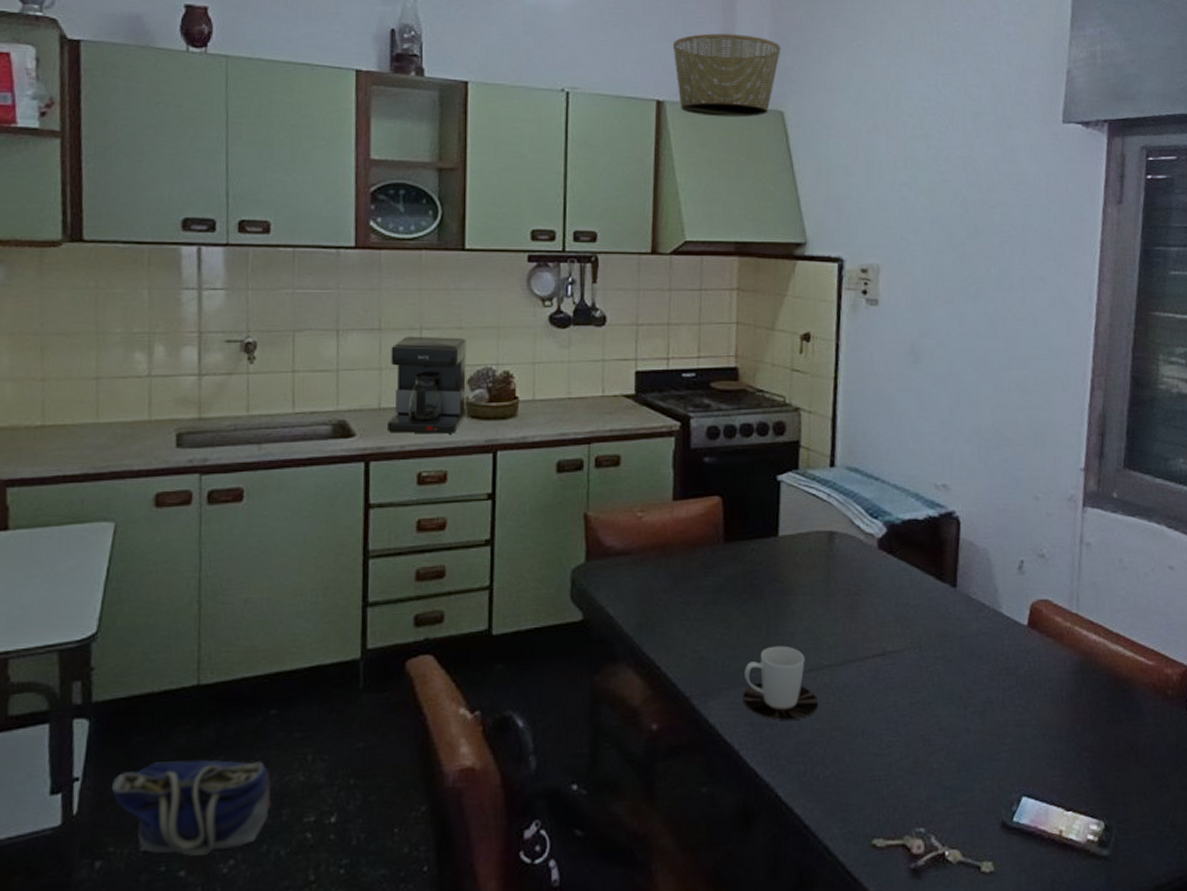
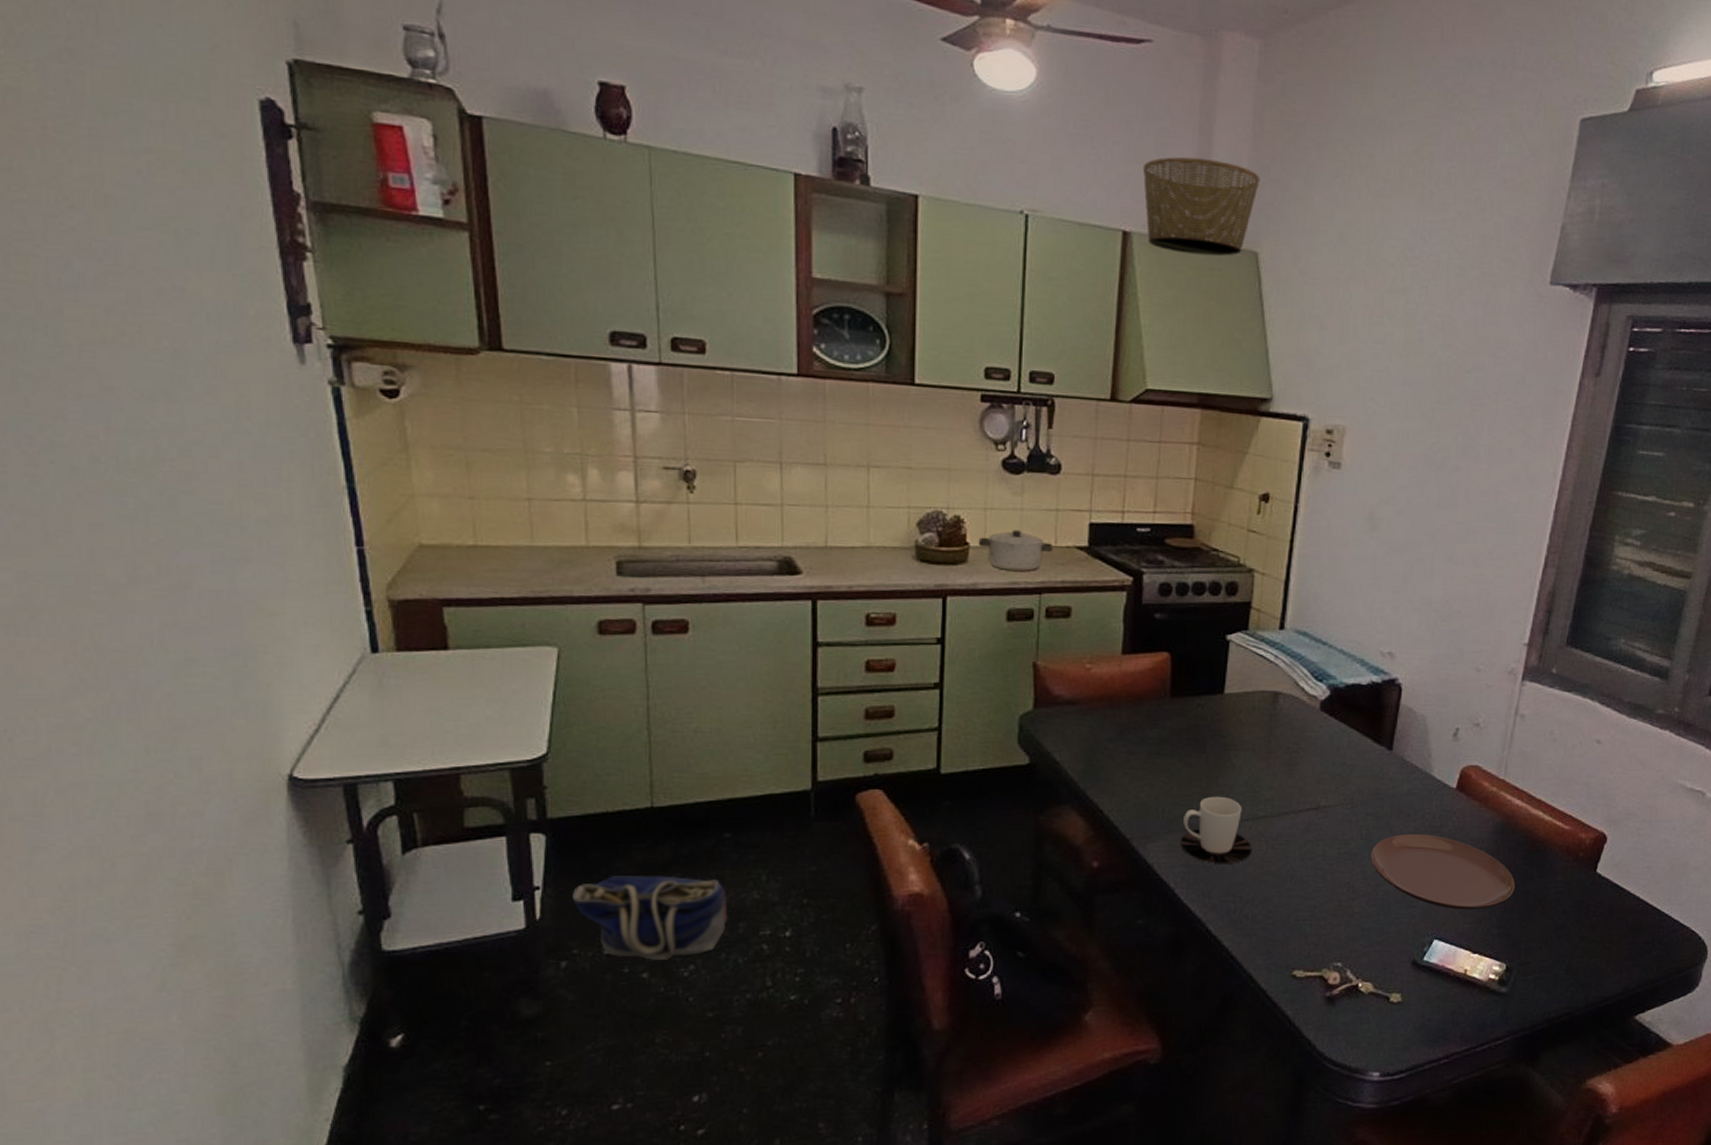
coffee maker: present [388,336,467,434] -> none [835,473,916,577]
cooking pot: none [527,382,600,423] -> present [978,530,1053,572]
plate: none [944,677,1103,761] -> present [1370,834,1515,910]

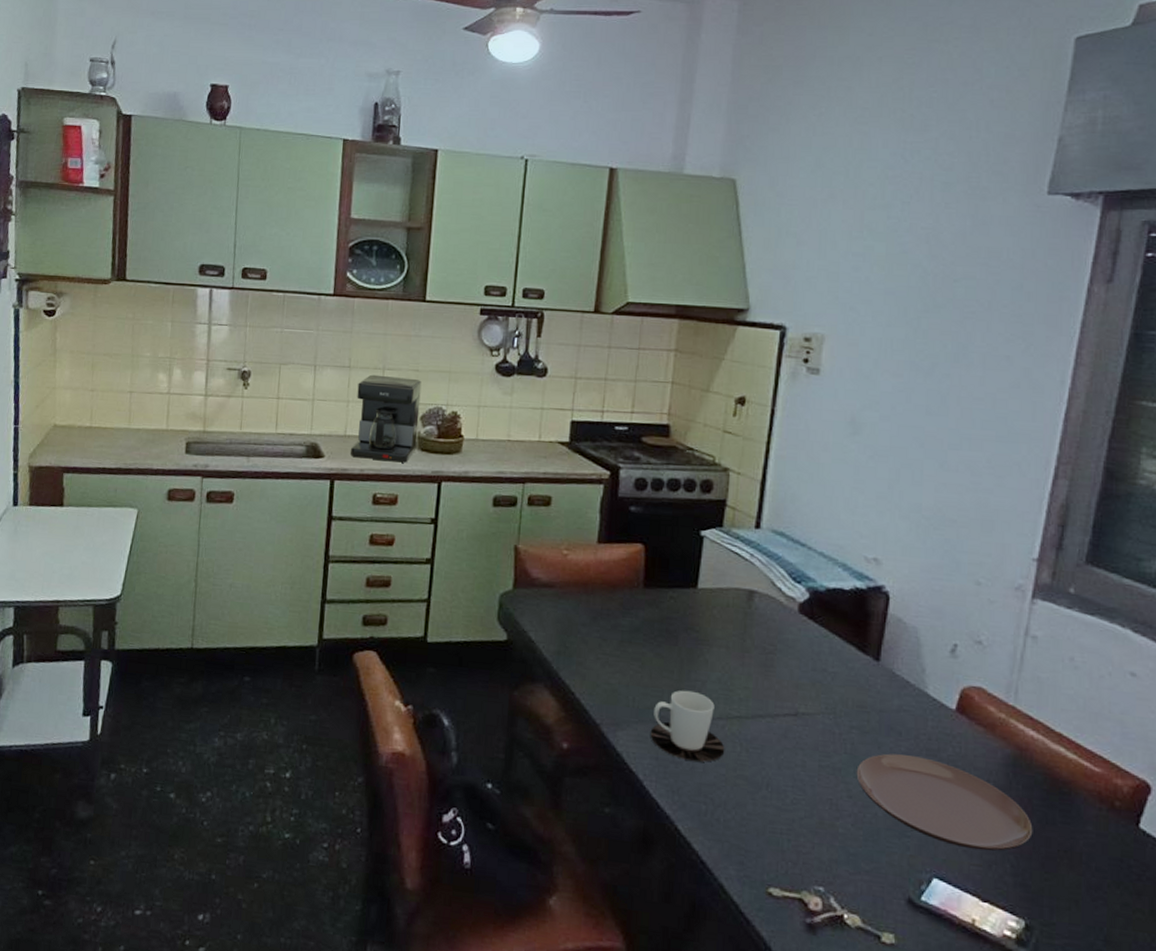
tote bag: present [573,876,728,960] -> none [125,704,242,785]
coffee maker: none [835,473,916,577] -> present [351,374,422,463]
cooking pot: present [978,530,1053,572] -> none [471,425,537,463]
basket: present [1142,156,1260,257] -> none [629,103,739,185]

